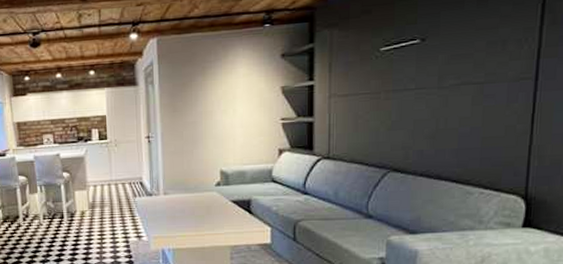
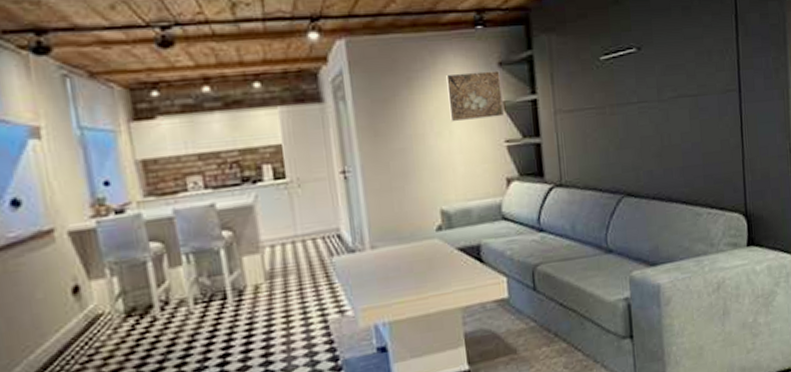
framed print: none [235,61,283,103] -> present [446,70,505,123]

